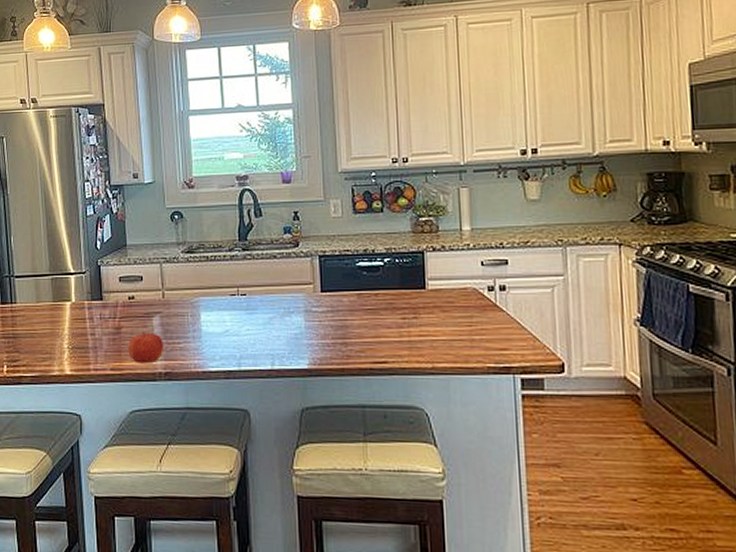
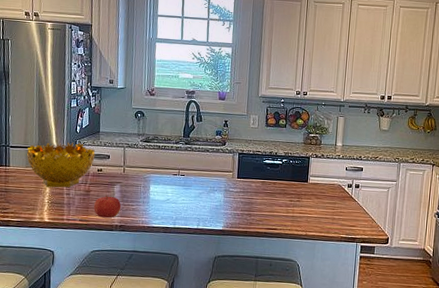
decorative bowl: none [36,262,123,327] -> present [26,142,95,188]

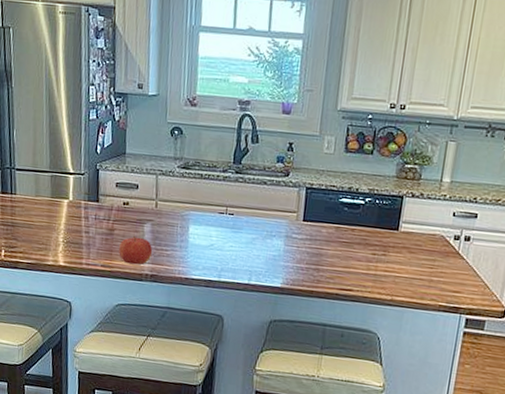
decorative bowl: present [26,142,95,188] -> none [36,166,120,224]

